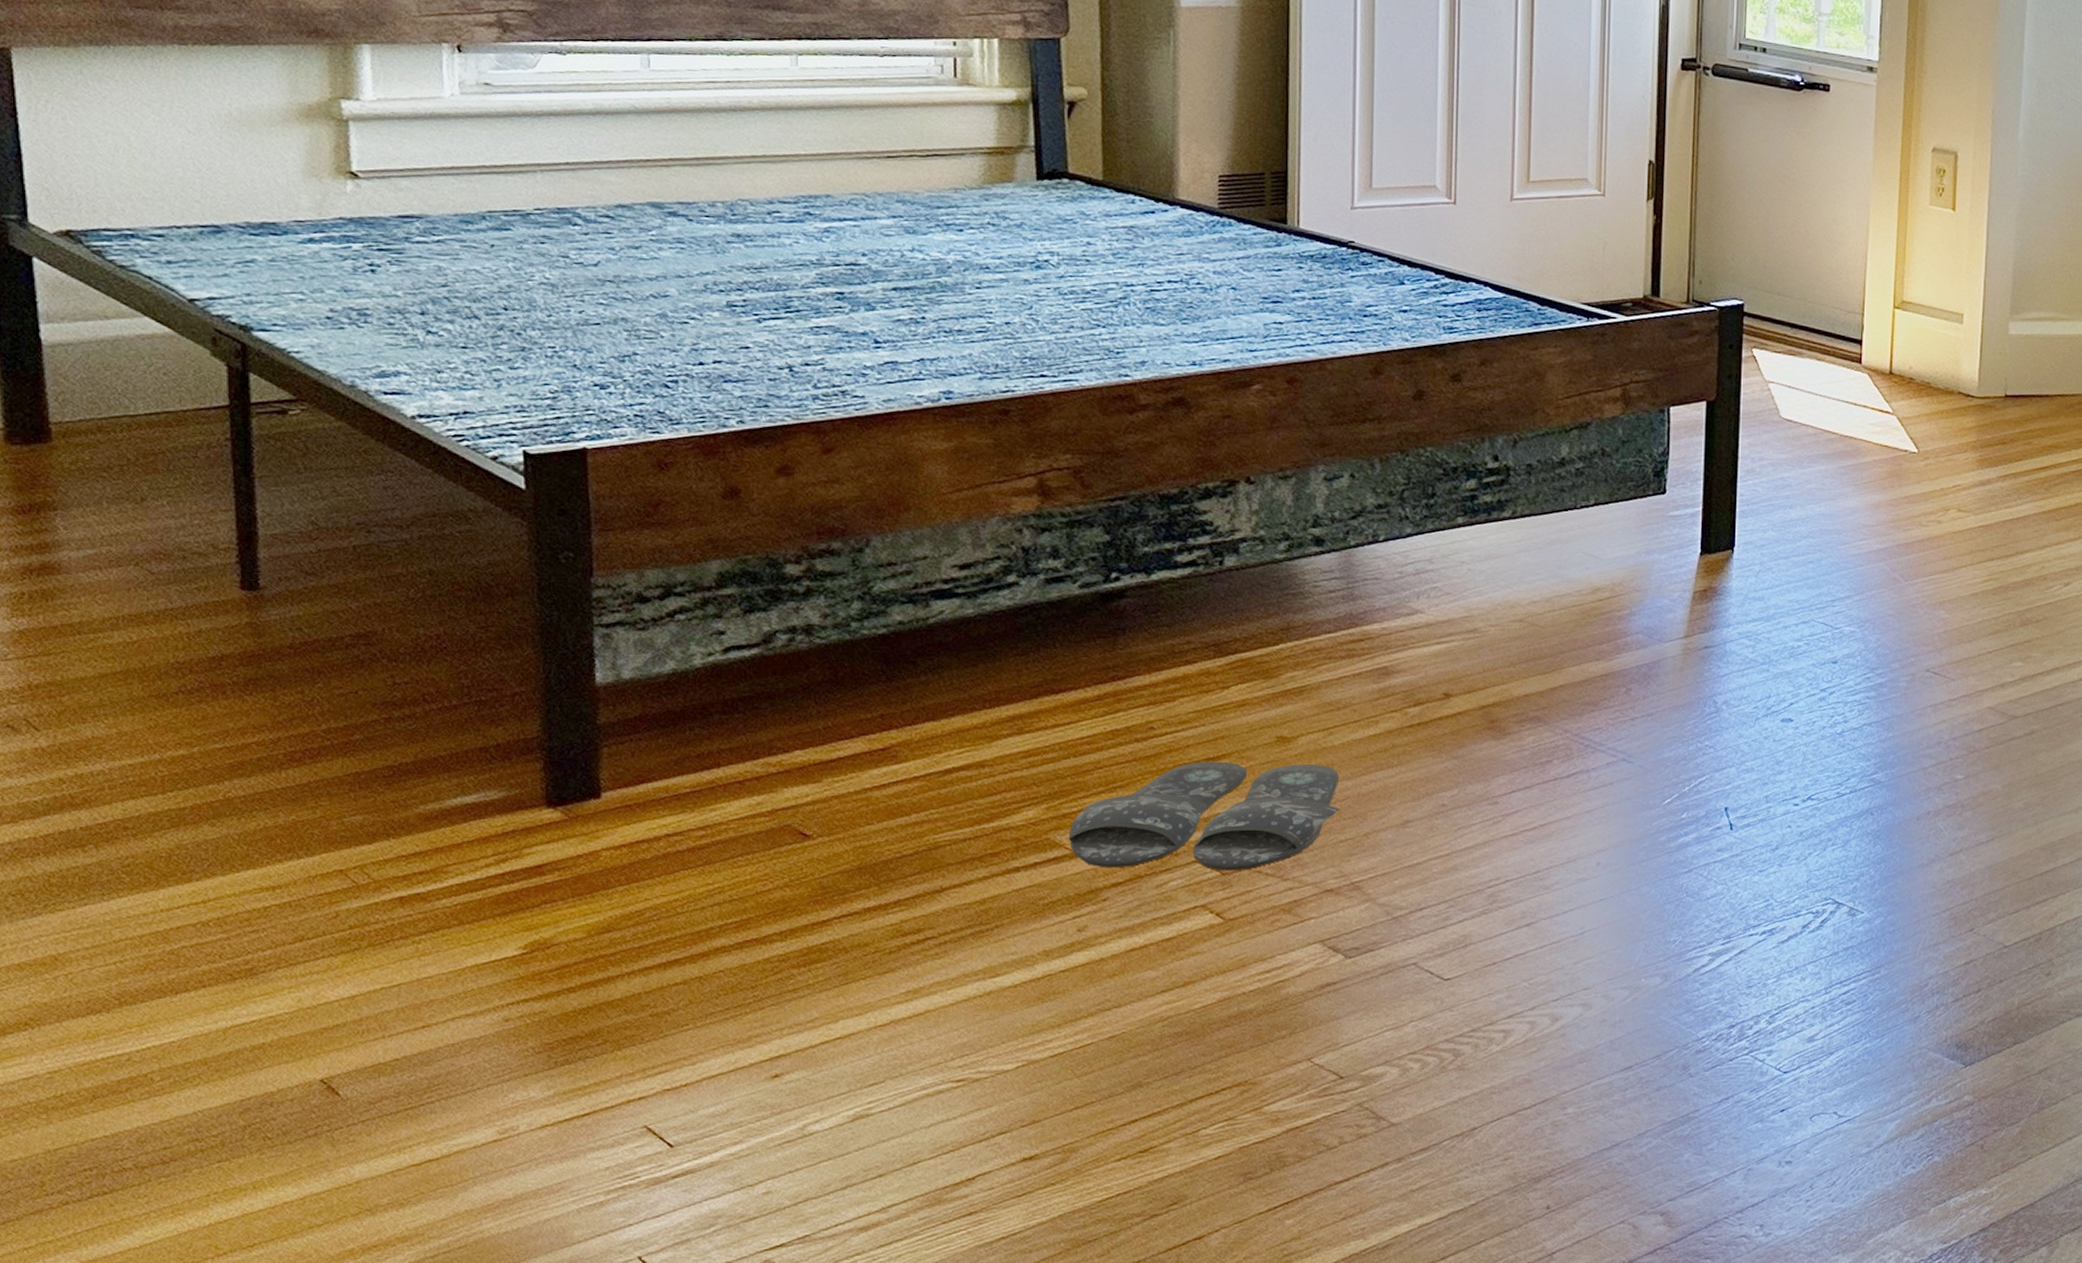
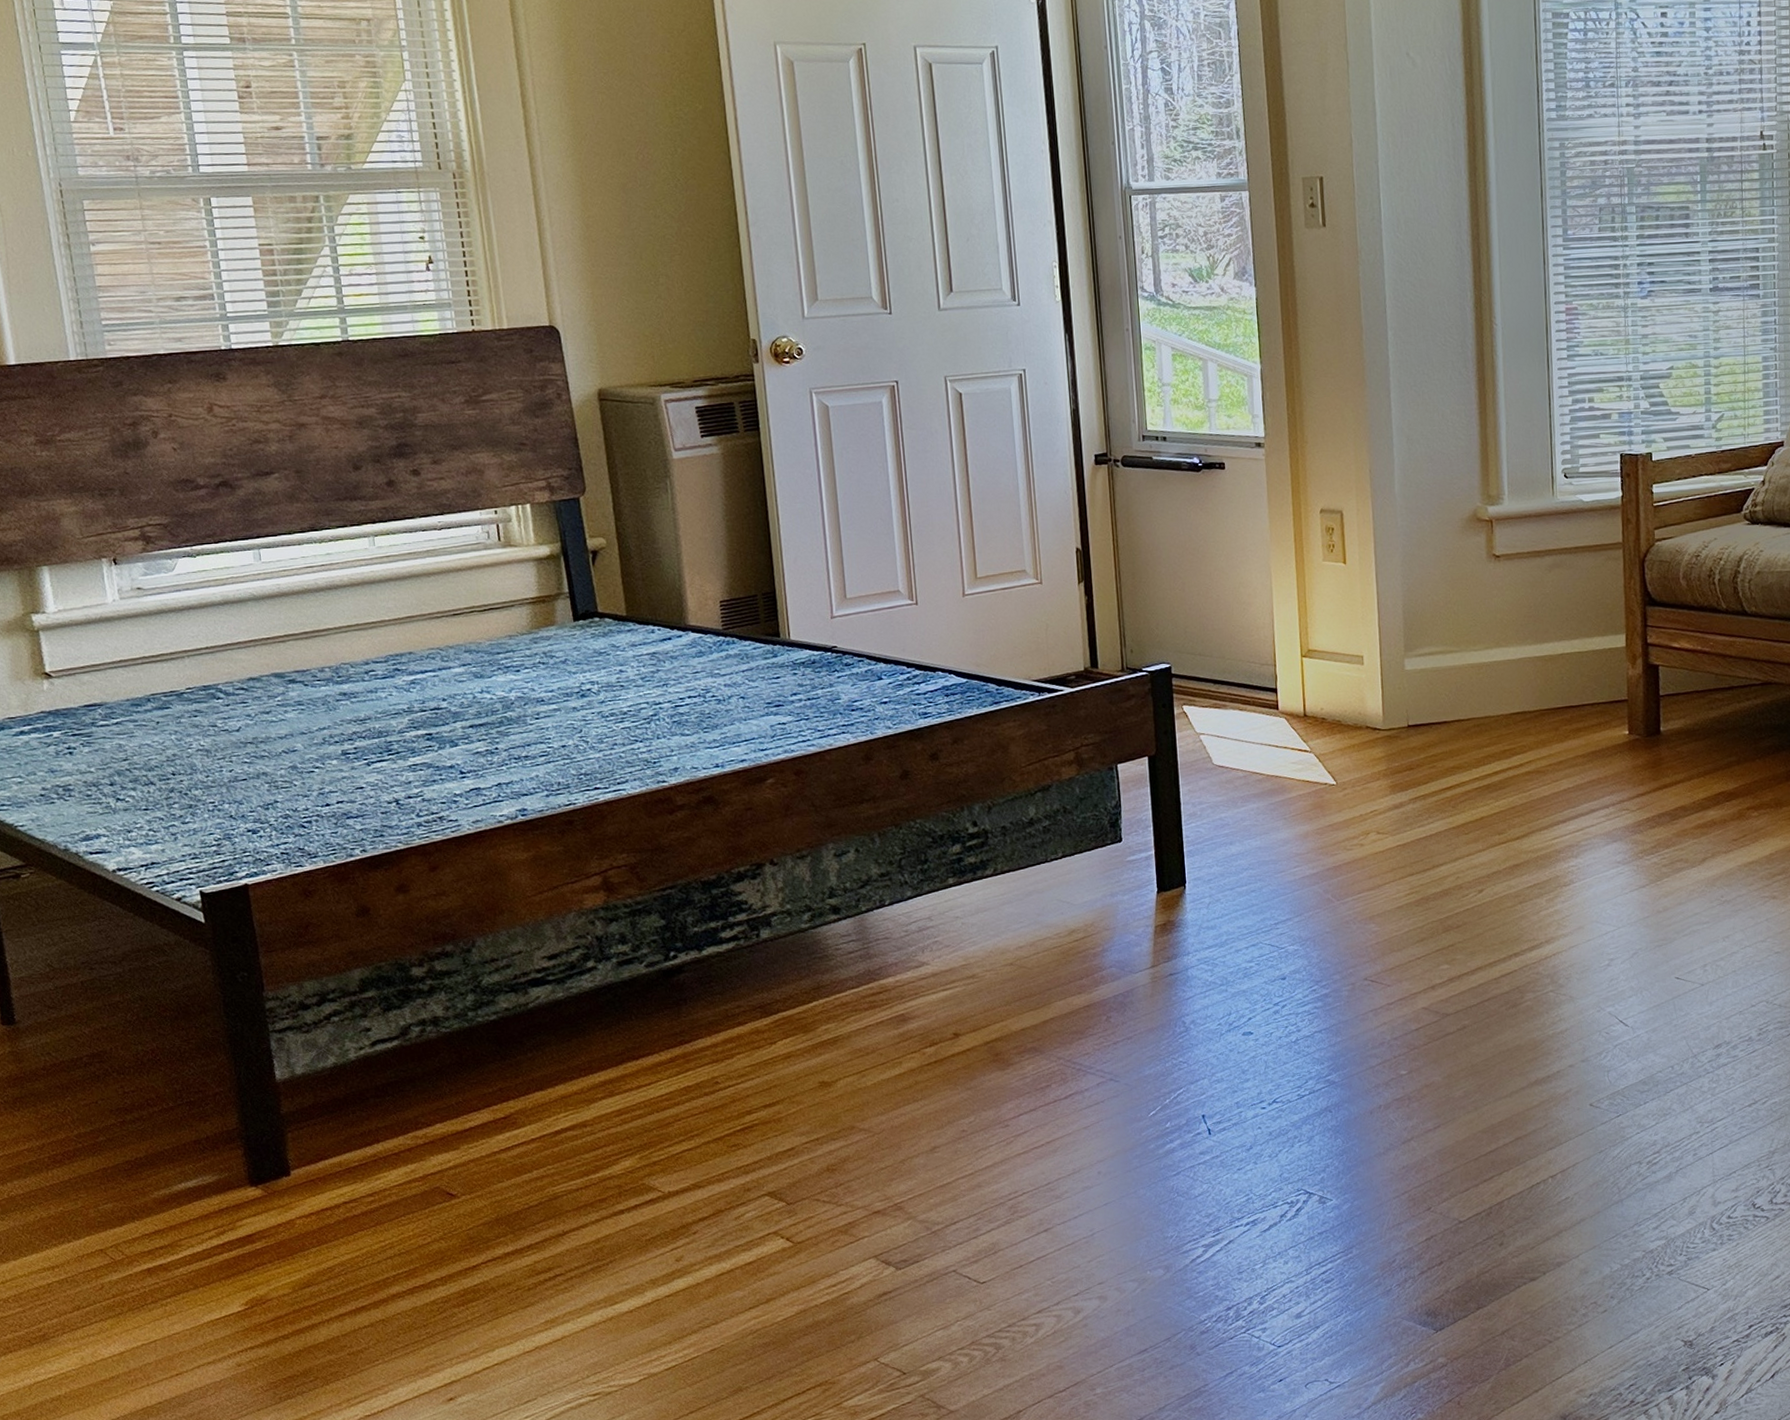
slippers: present [1068,761,1341,871] -> none [659,1103,879,1206]

